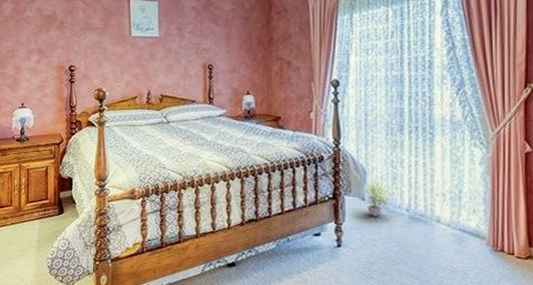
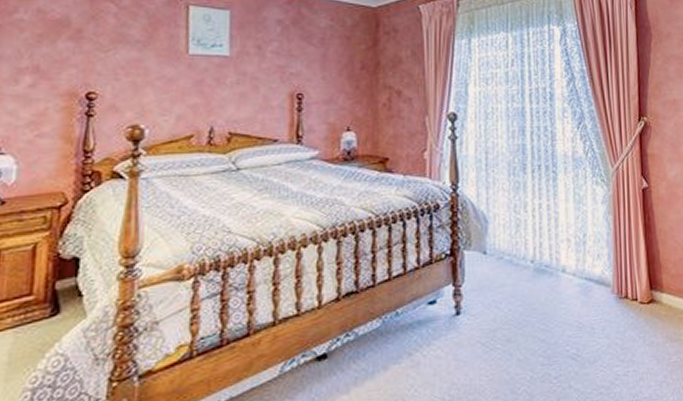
potted plant: present [363,180,392,217] -> none [484,229,516,273]

